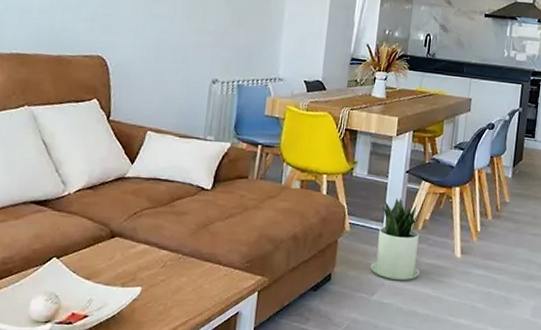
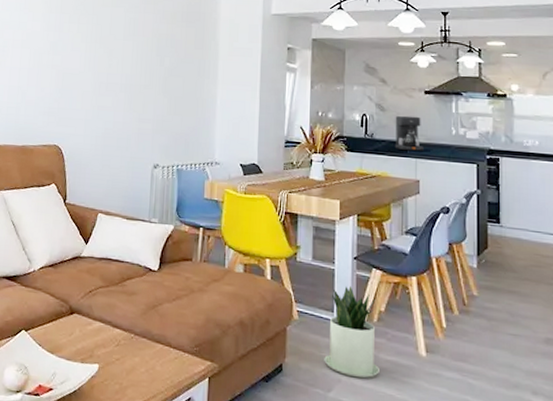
coffee maker: none [453,36,479,71] -> present [394,115,424,151]

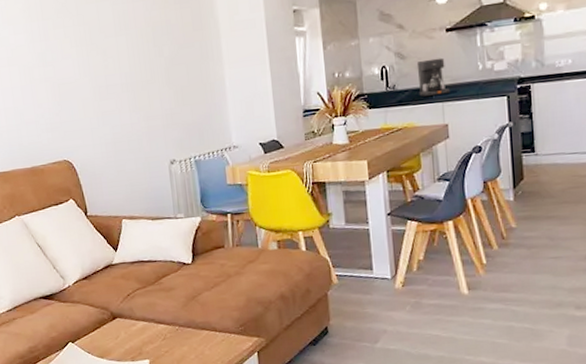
planter: present [324,286,379,379] -> none [368,242,424,326]

